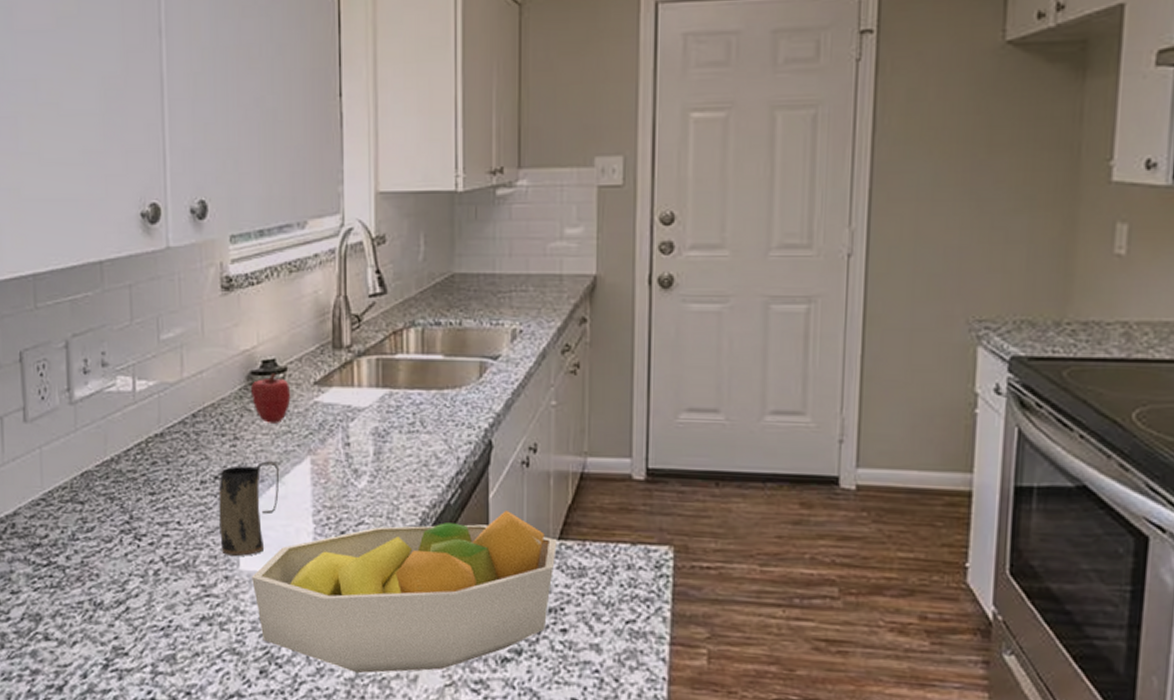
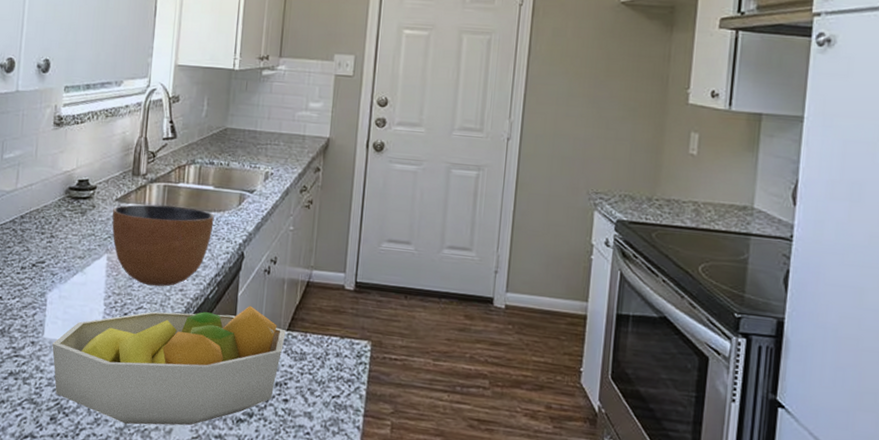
mug: present [219,461,280,556] -> none [31,255,83,327]
apple: present [250,373,291,423] -> none [67,190,98,228]
bowl: none [312,385,448,494] -> present [112,204,214,287]

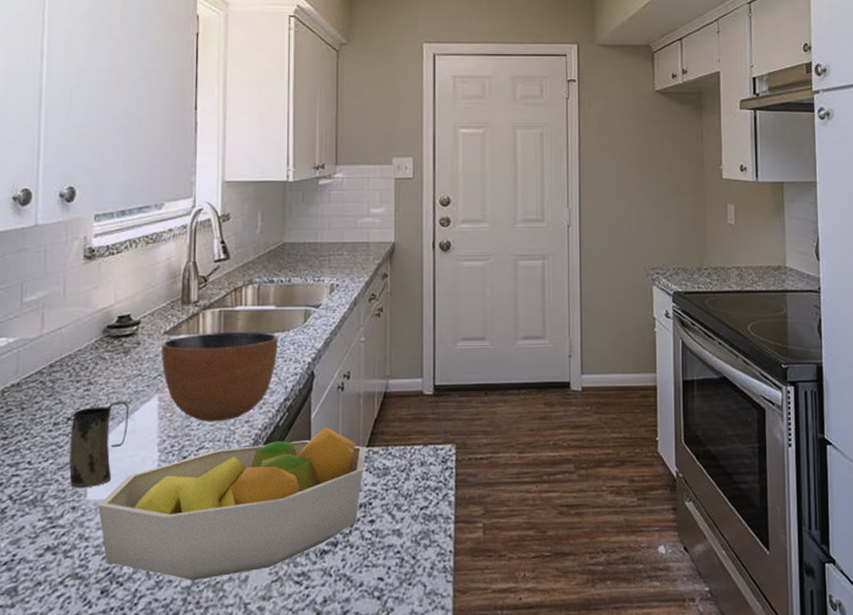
mug: none [31,255,83,327] -> present [69,401,130,488]

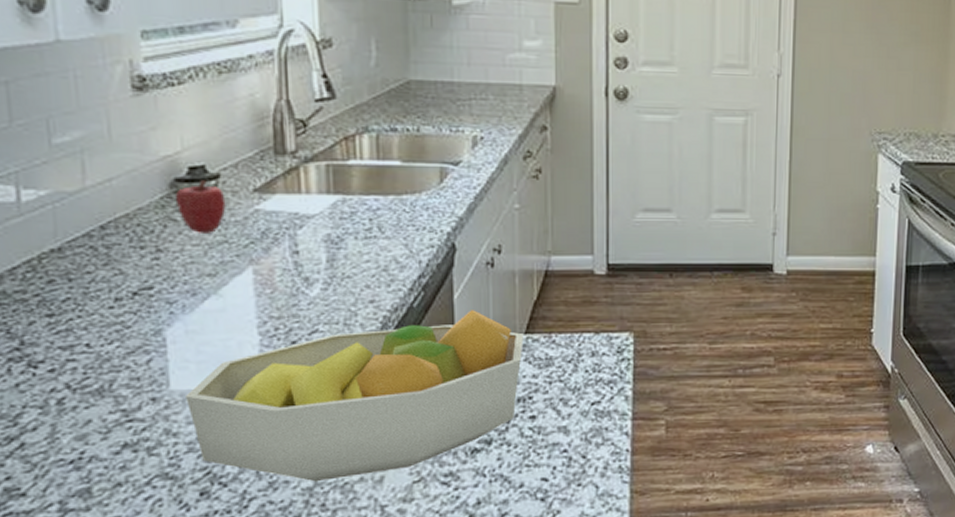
mug: present [69,401,130,488] -> none [139,273,216,376]
apple: none [106,326,143,369] -> present [175,180,226,233]
bowl: present [161,331,278,422] -> none [252,191,407,301]

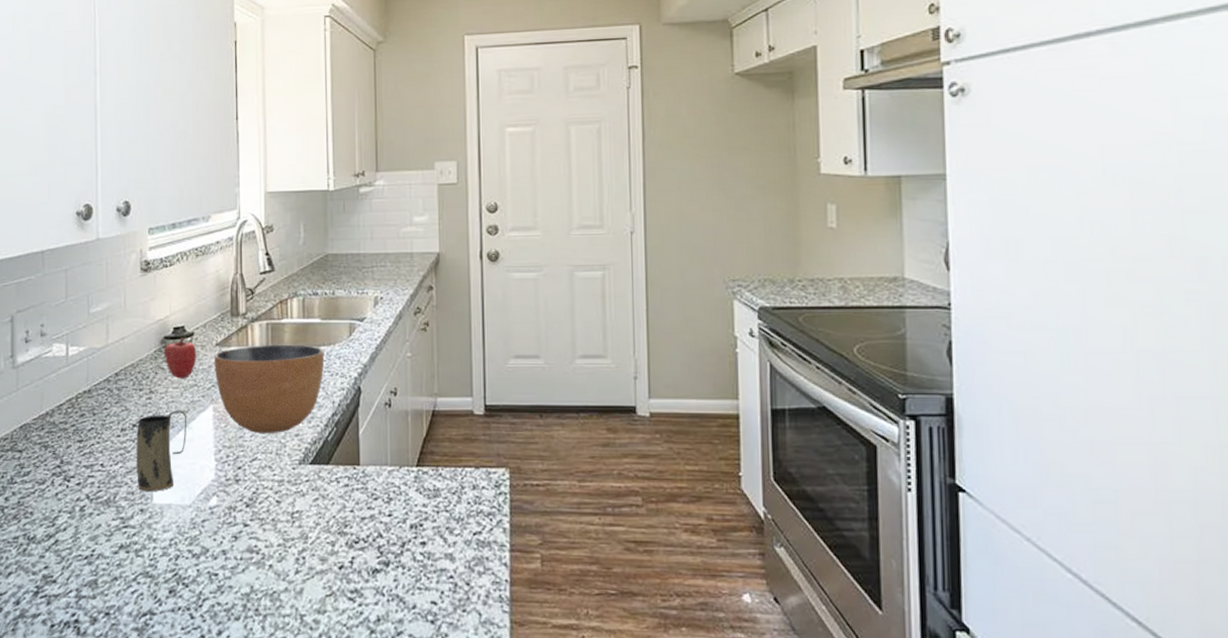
mug: none [139,273,216,376] -> present [136,410,187,491]
fruit bowl: present [186,310,524,482] -> none [163,444,415,589]
bowl: none [252,191,407,301] -> present [214,344,325,434]

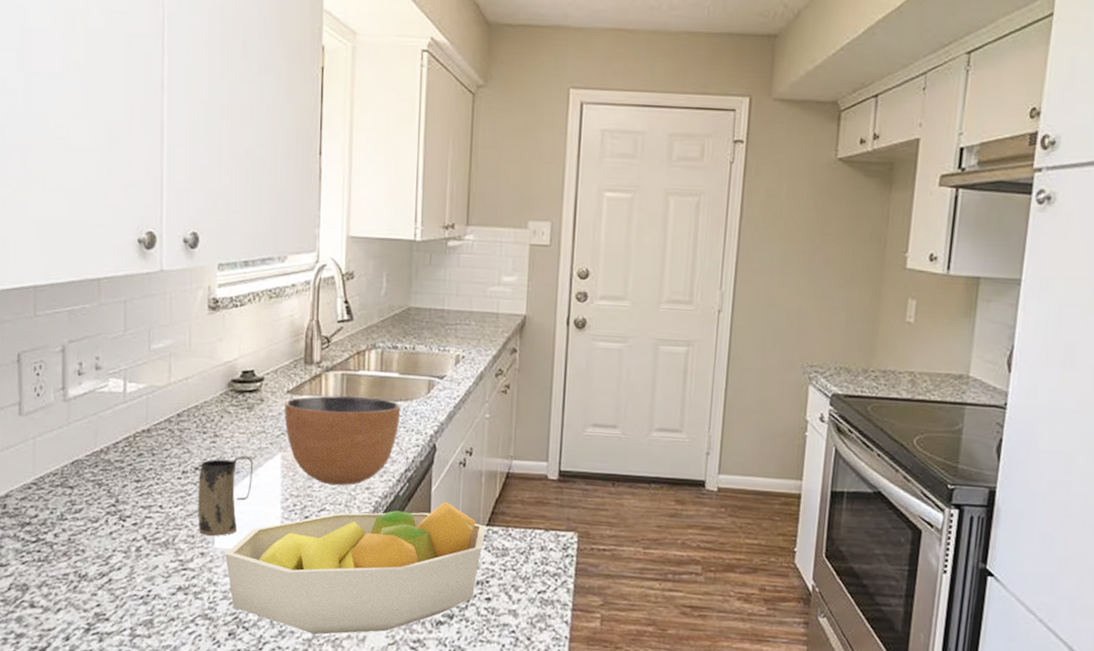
fruit bowl: none [163,444,415,589] -> present [225,502,486,635]
apple: present [164,337,197,379] -> none [231,382,266,424]

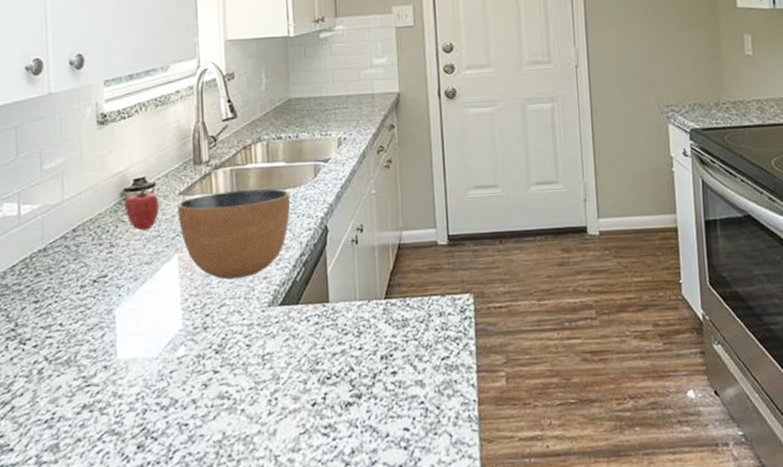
mug: present [198,456,254,536] -> none [97,262,151,347]
fruit bowl: present [225,502,486,635] -> none [128,281,384,435]
apple: none [231,382,266,424] -> present [124,188,160,230]

